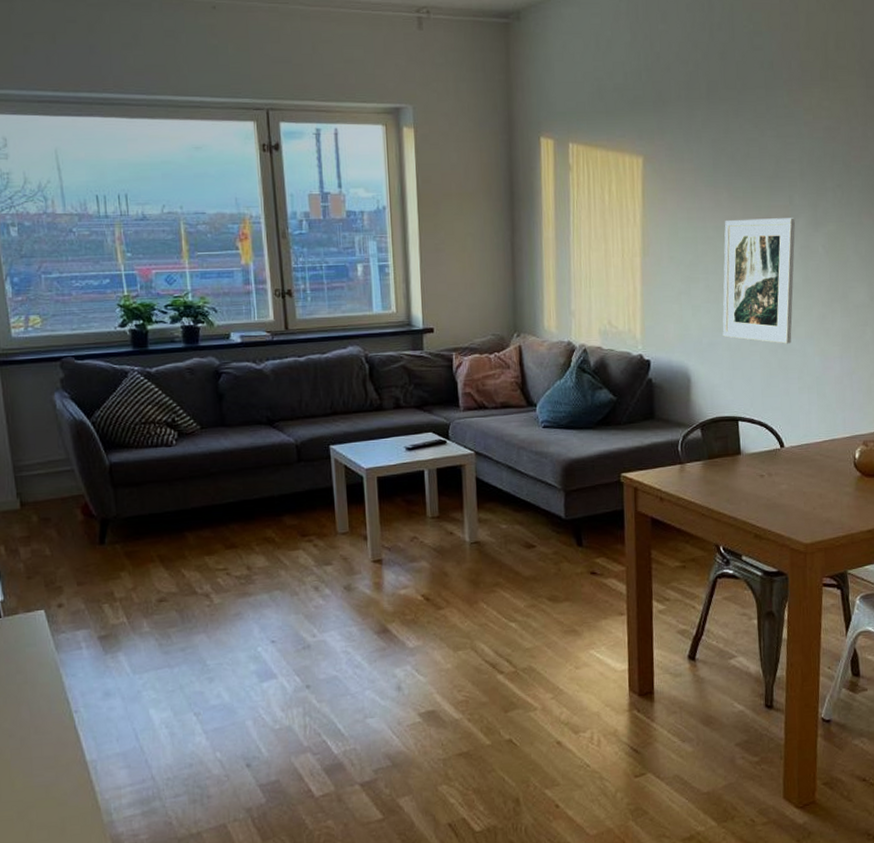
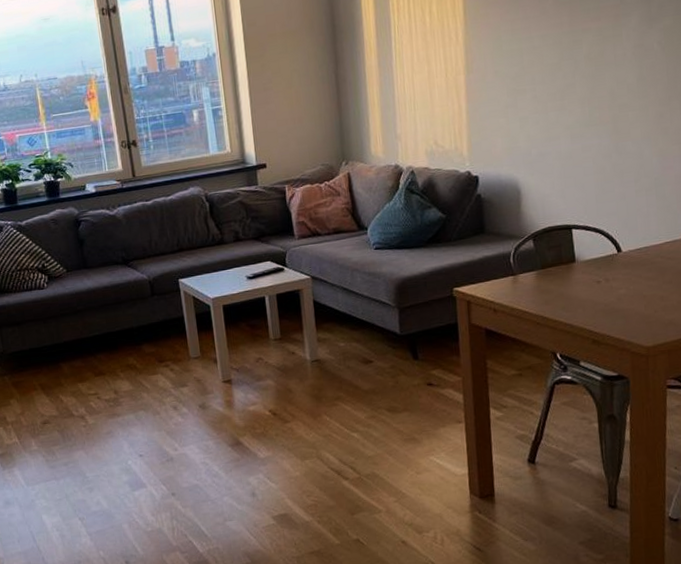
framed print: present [722,218,796,344] -> none [550,16,628,148]

